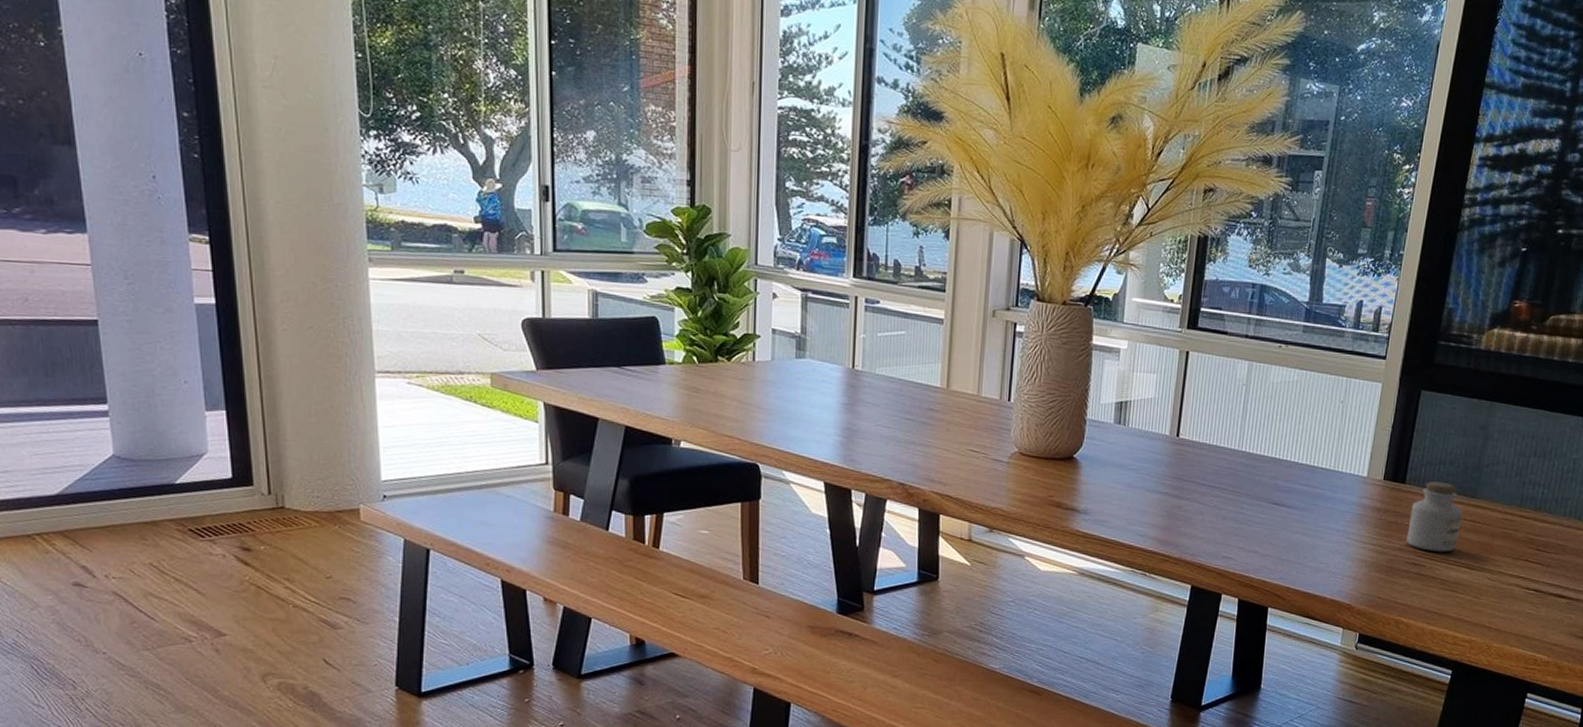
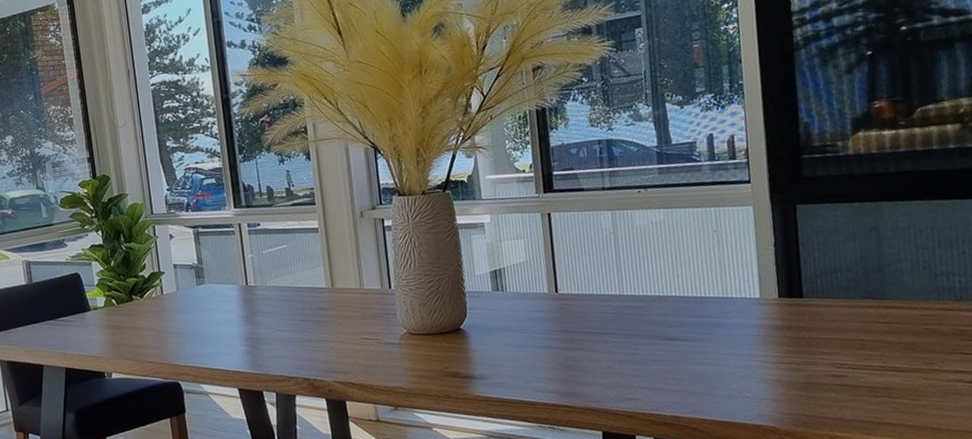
jar: present [1406,481,1462,552] -> none [816,289,877,361]

